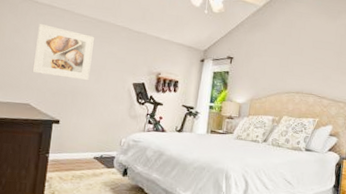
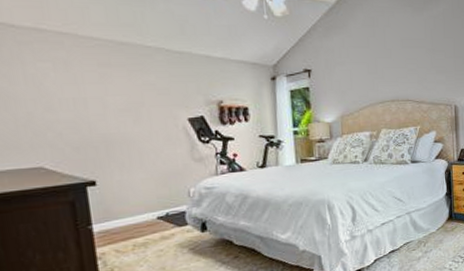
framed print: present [32,23,94,81] -> none [25,55,125,125]

